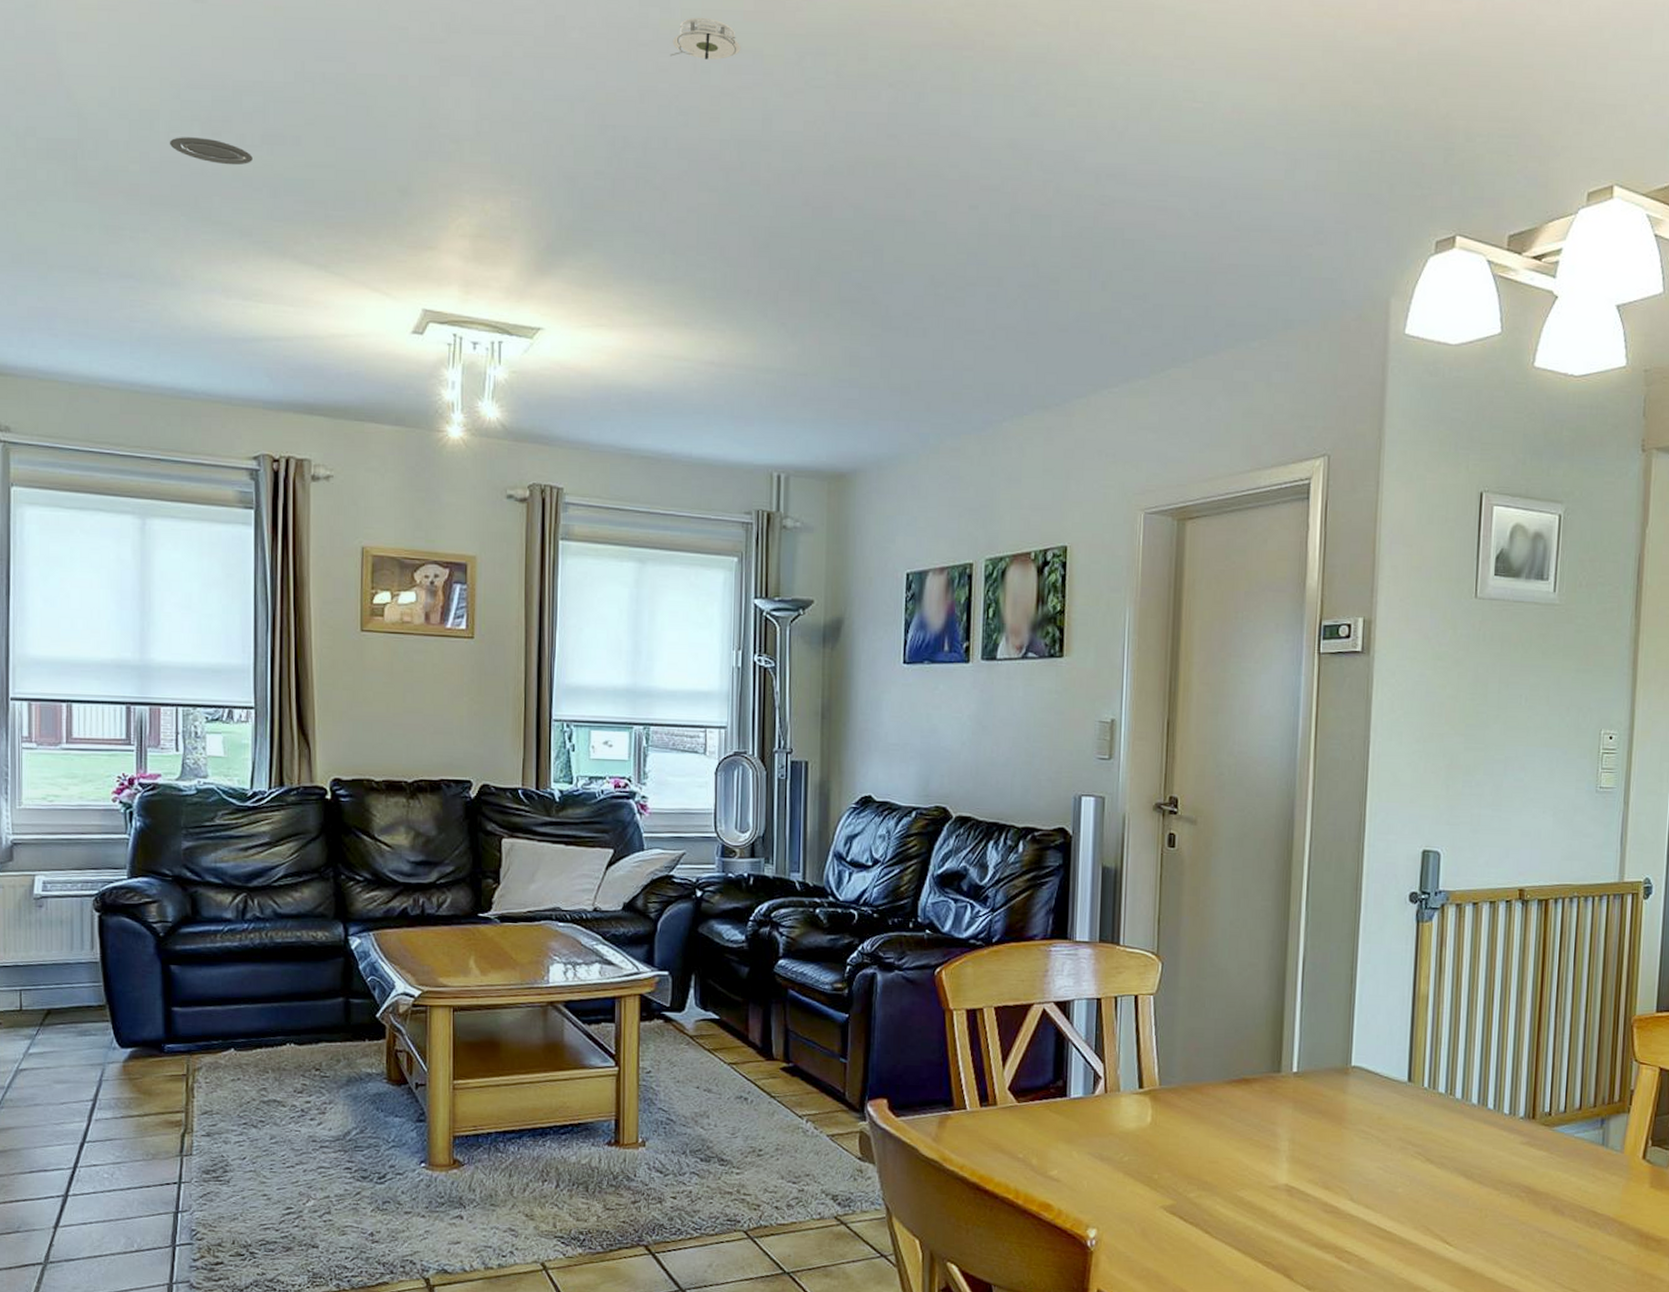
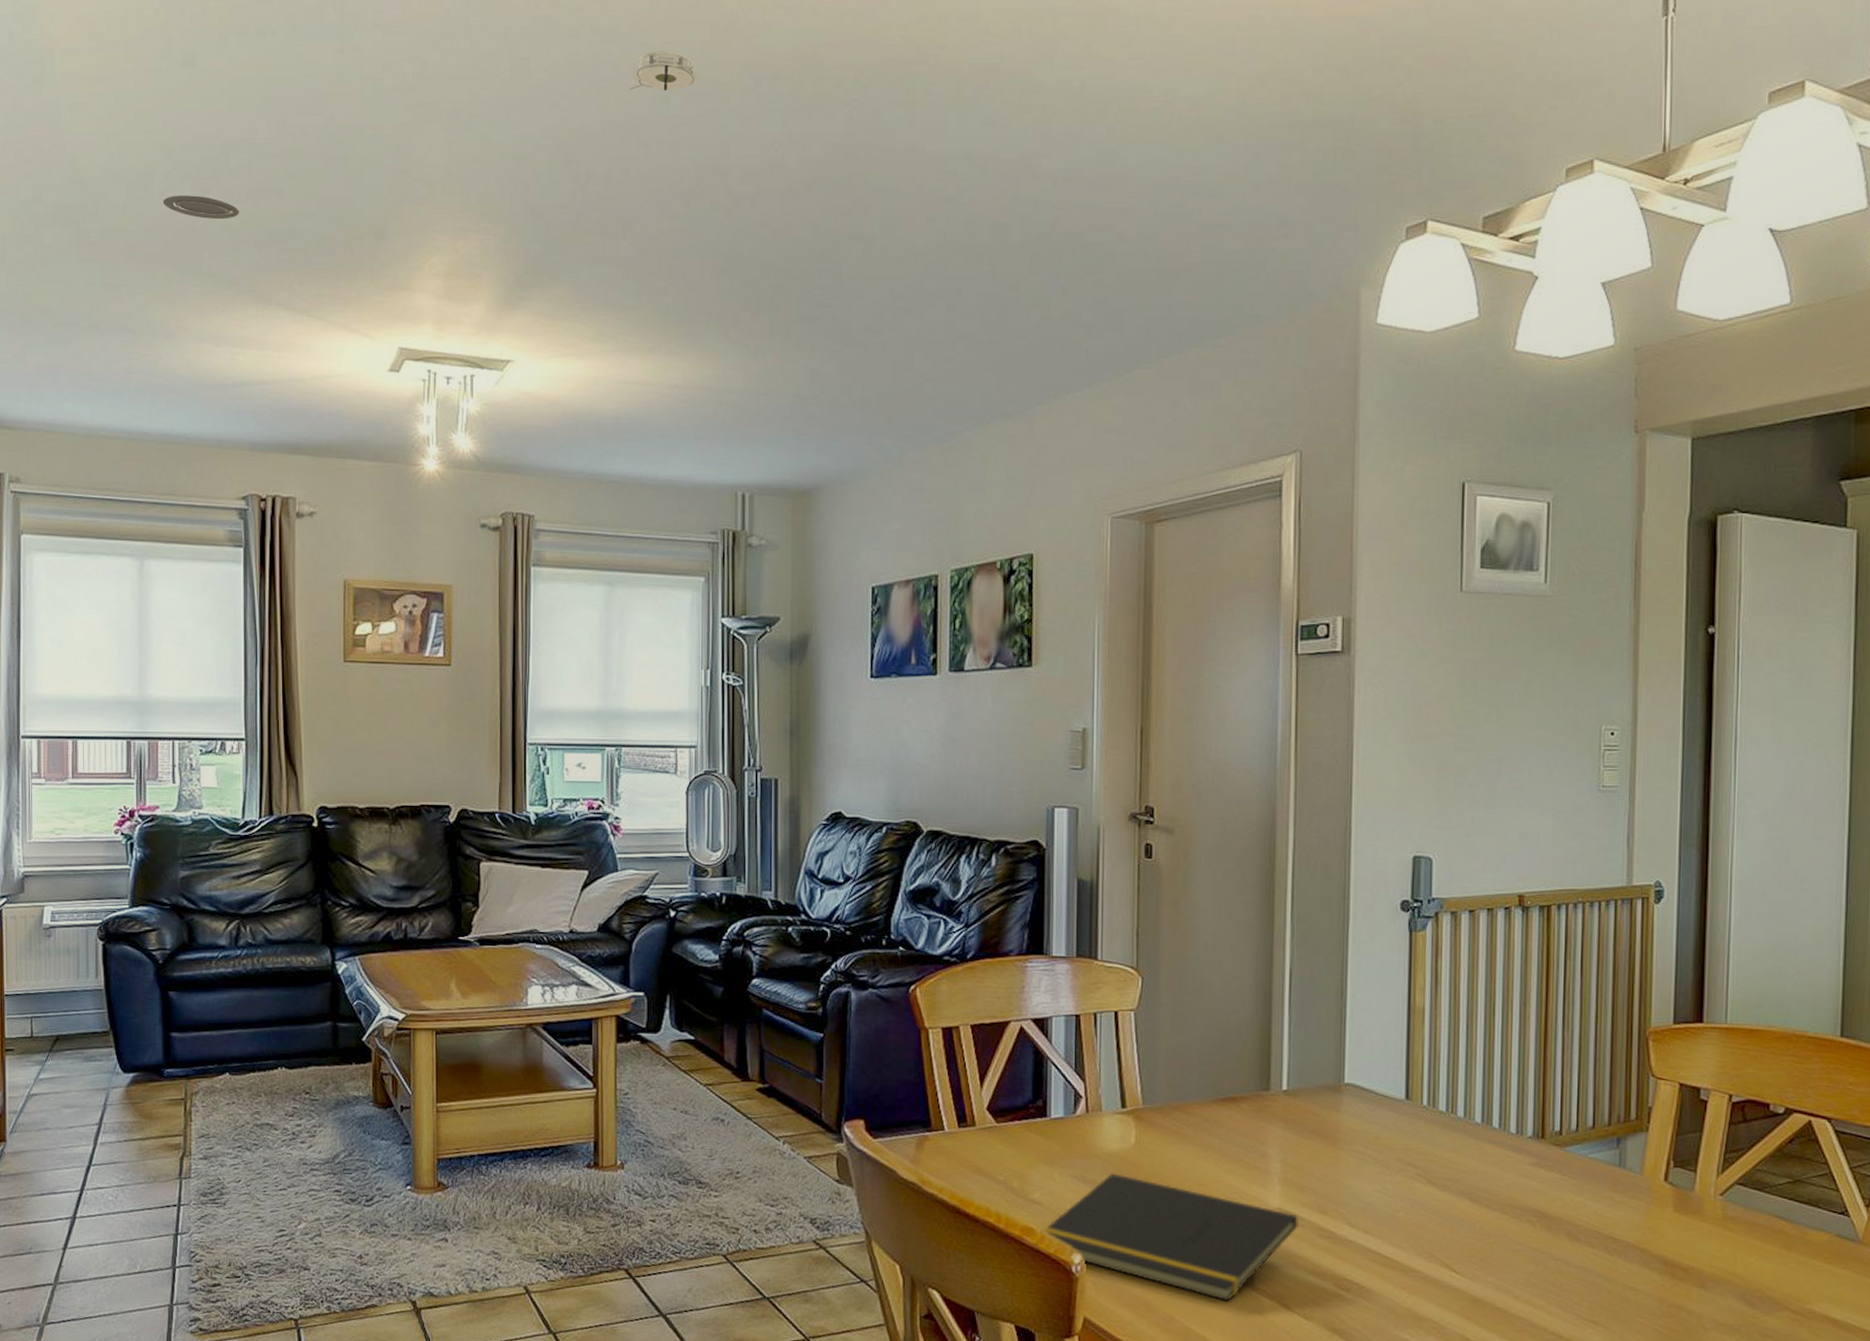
notepad: none [1057,1150,1304,1274] -> present [1040,1172,1298,1302]

